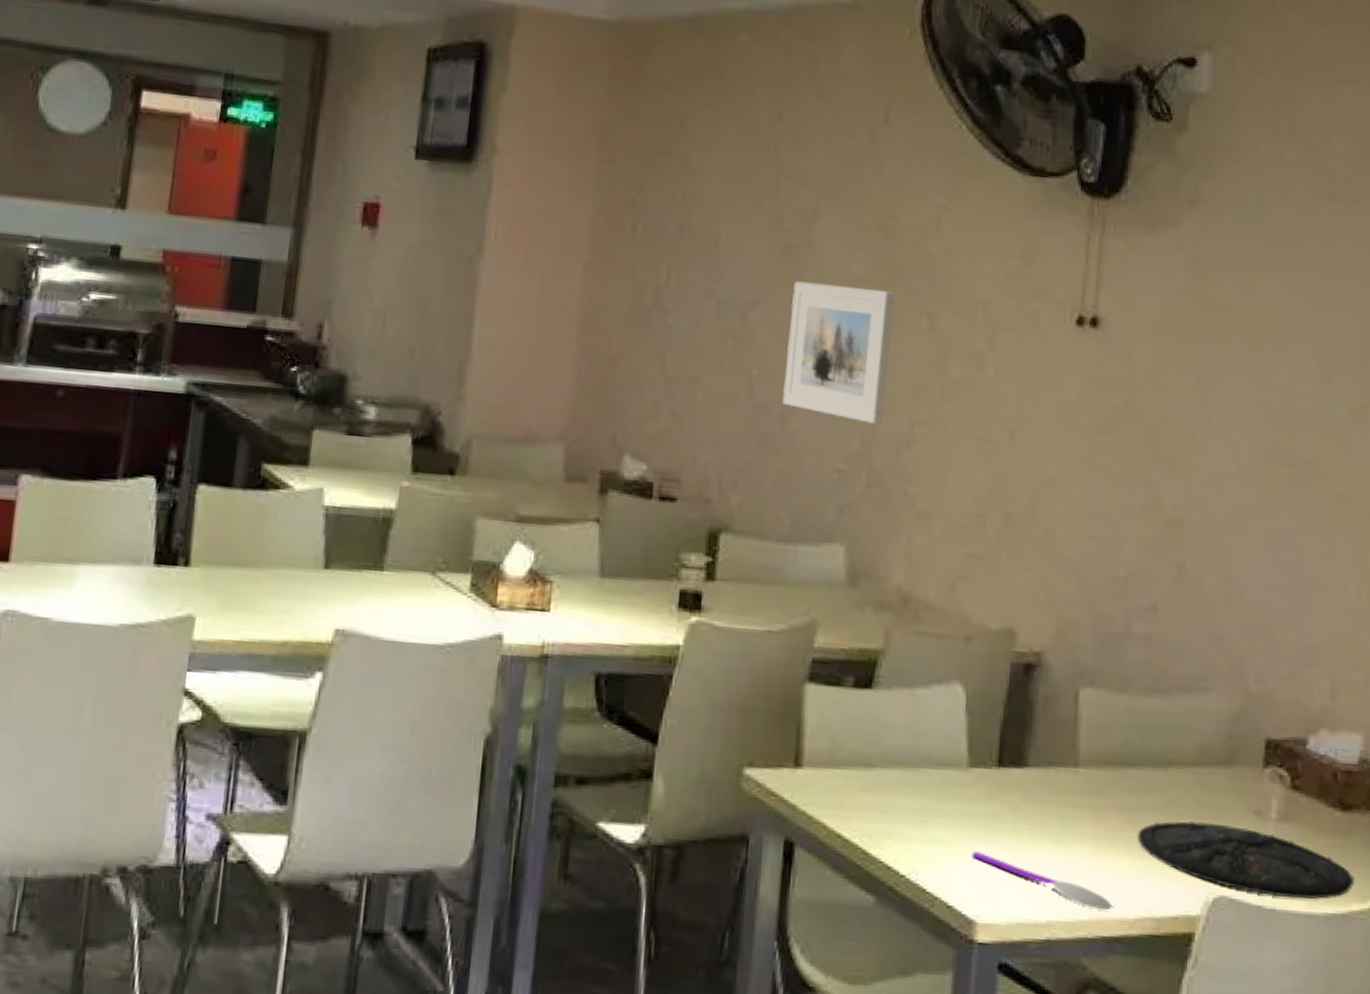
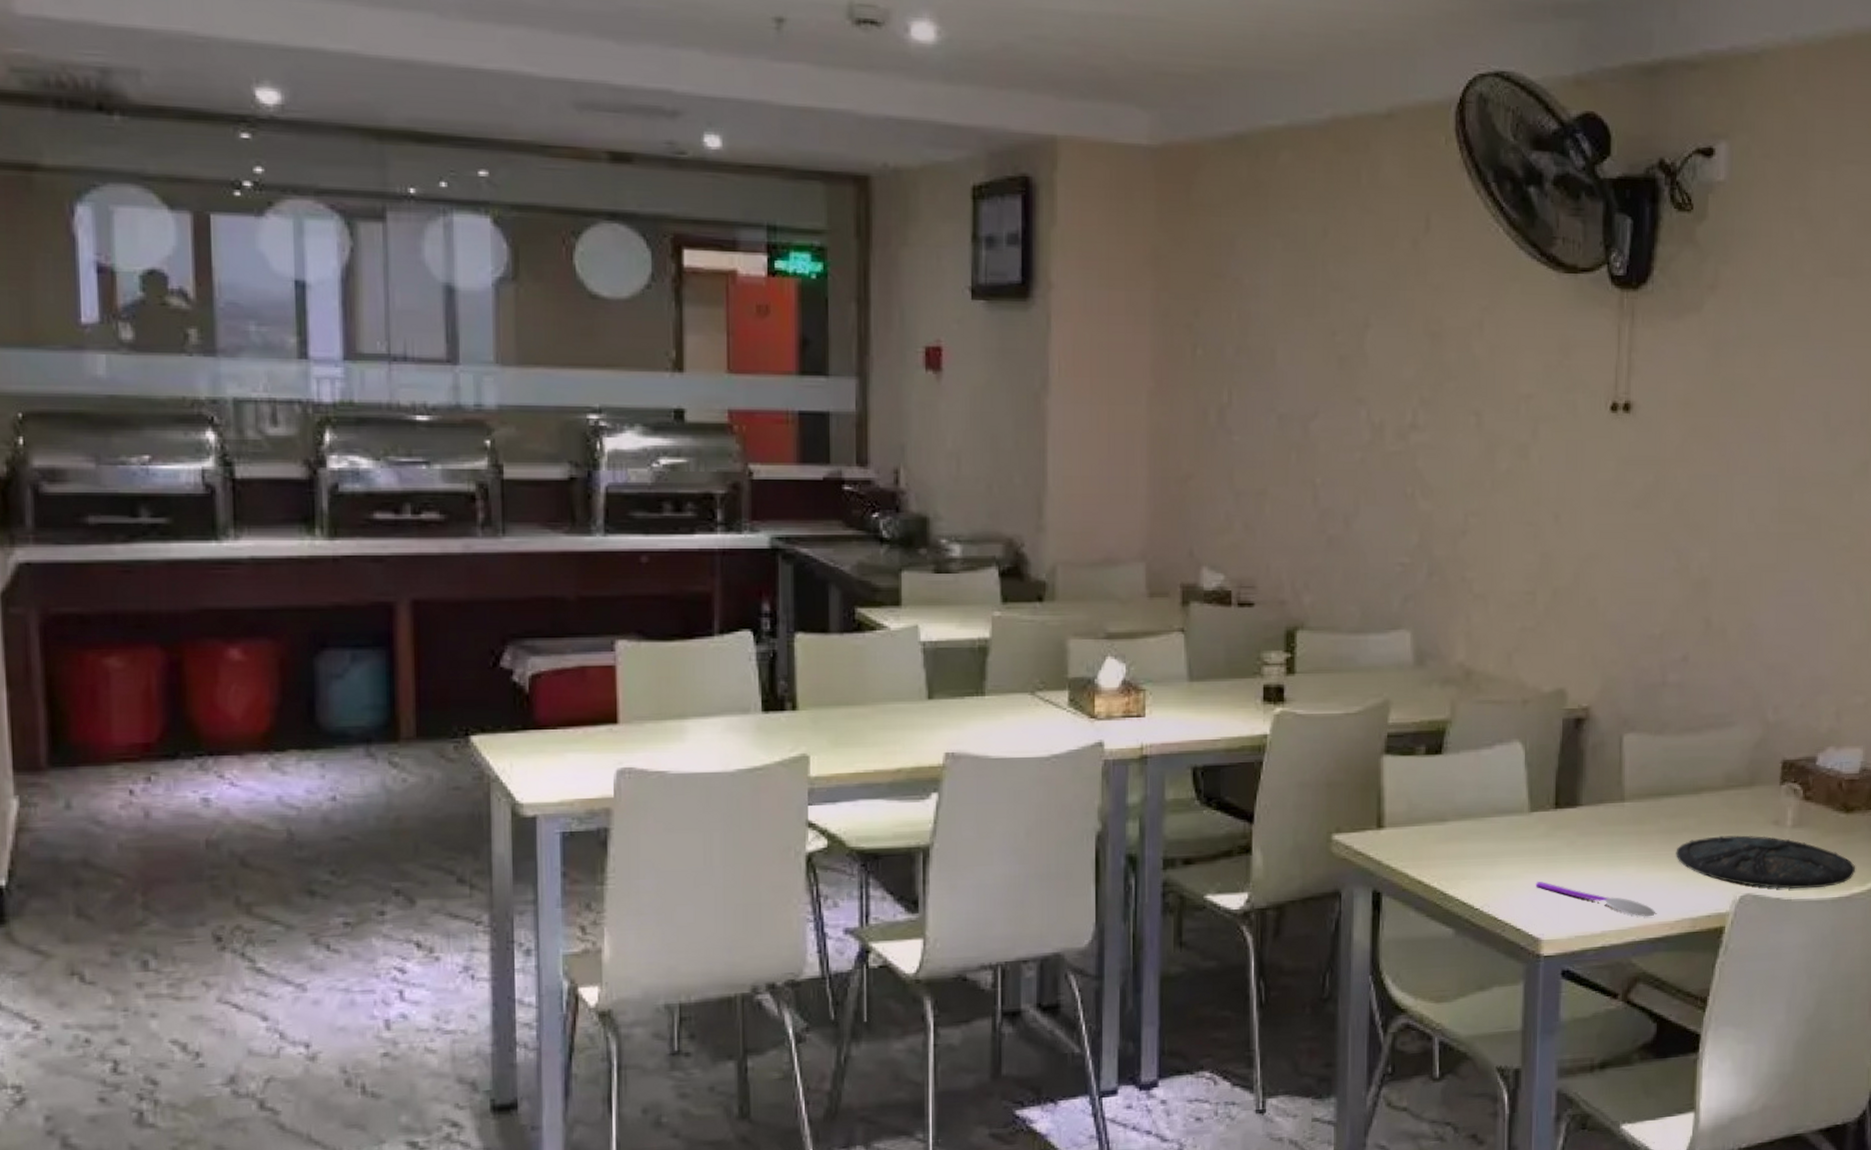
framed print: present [782,281,894,425] -> none [1346,391,1443,519]

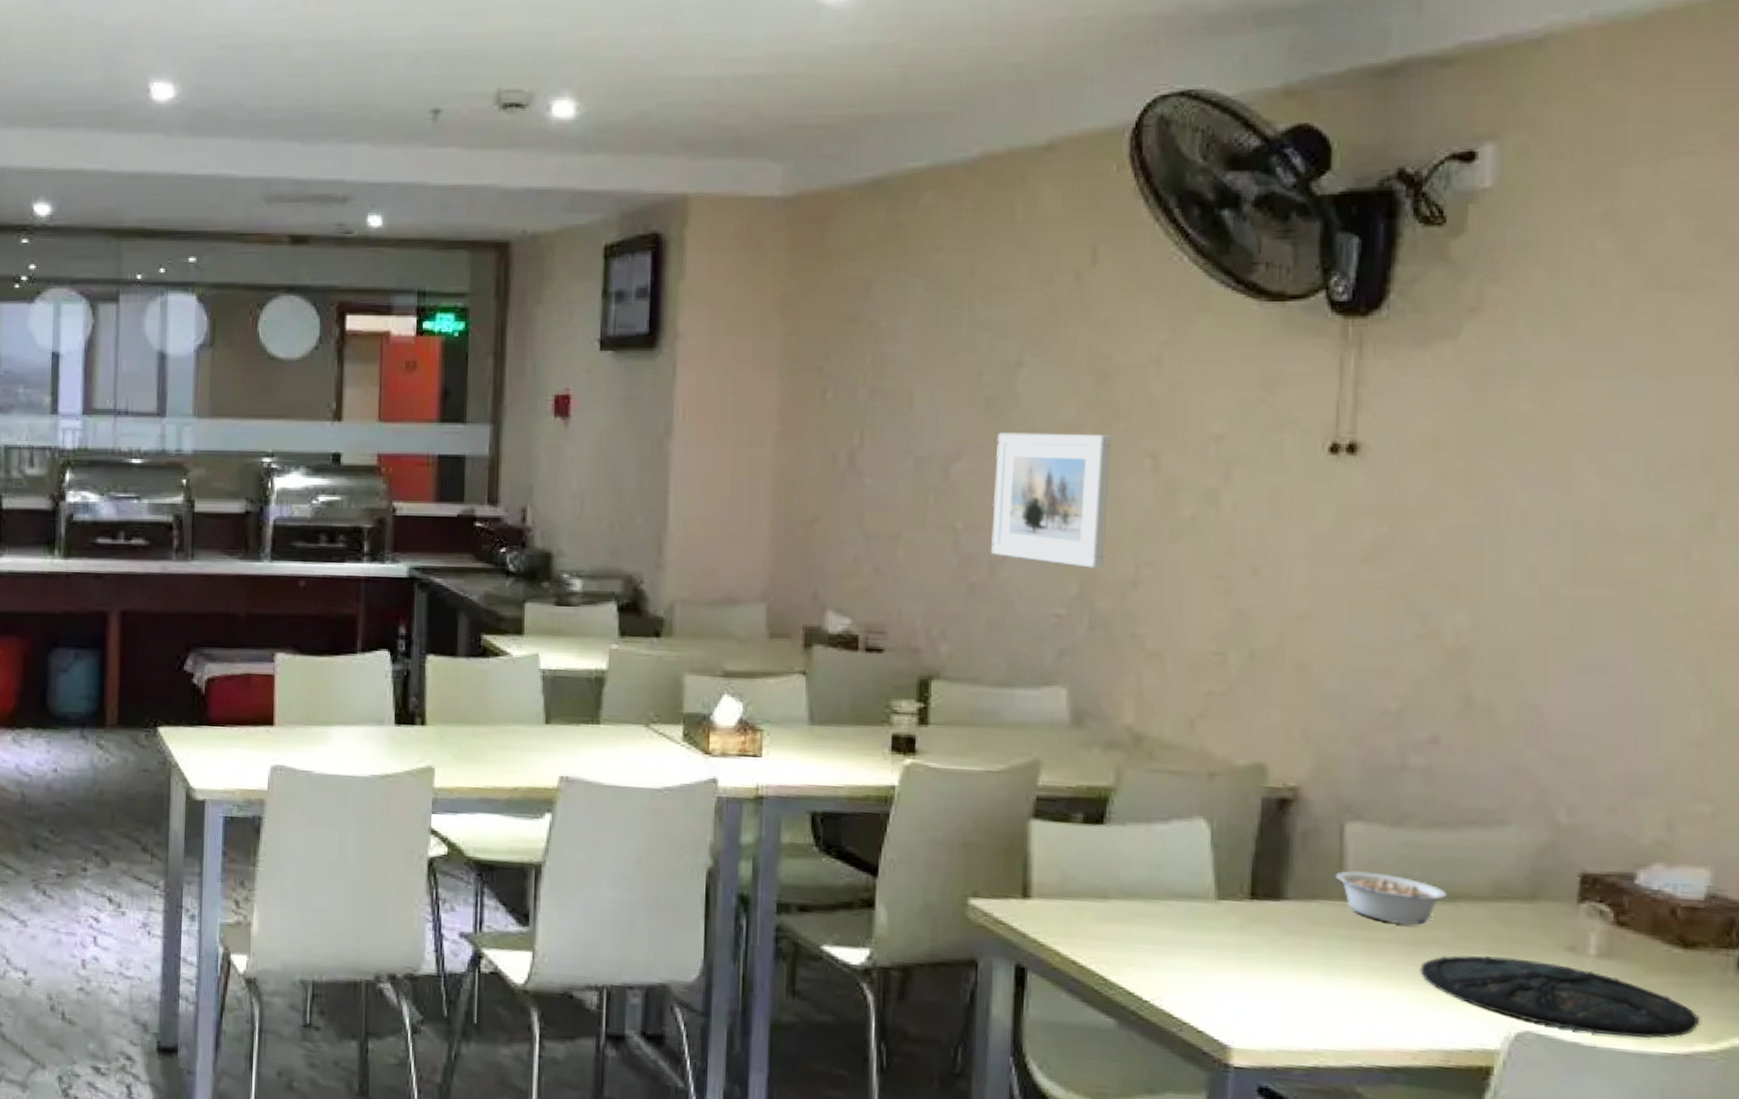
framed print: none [1346,391,1443,519] -> present [991,432,1111,568]
spoon: present [1535,882,1655,917] -> none [1223,980,1390,1041]
legume: none [1617,775,1694,817] -> present [1336,871,1447,925]

